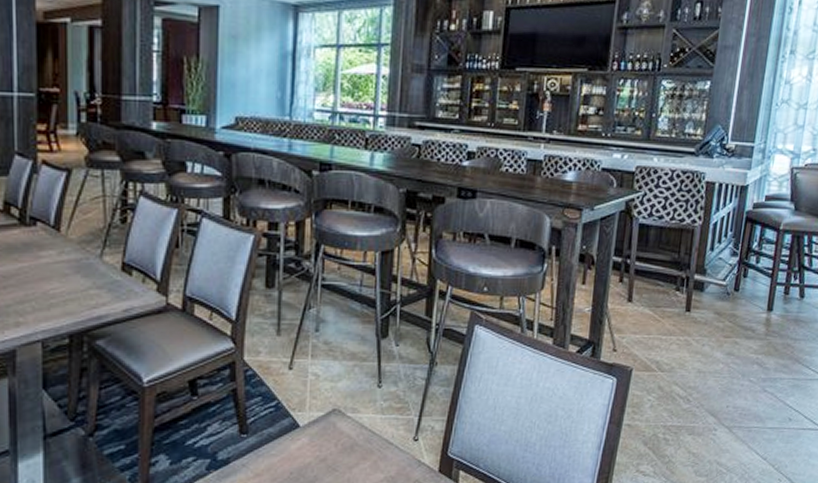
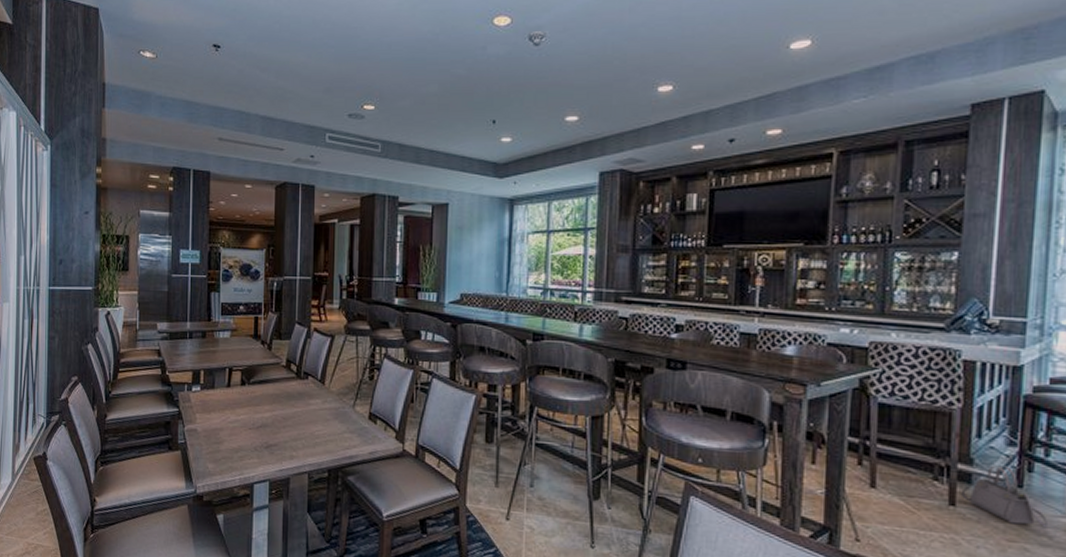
handbag: none [695,274,753,324] -> present [960,465,1047,529]

